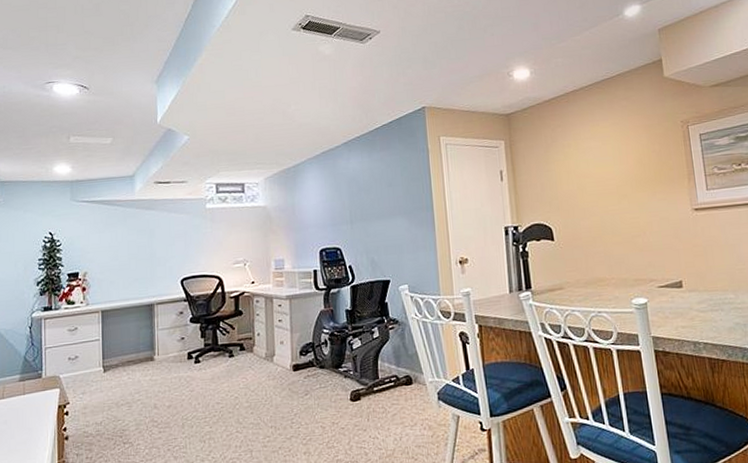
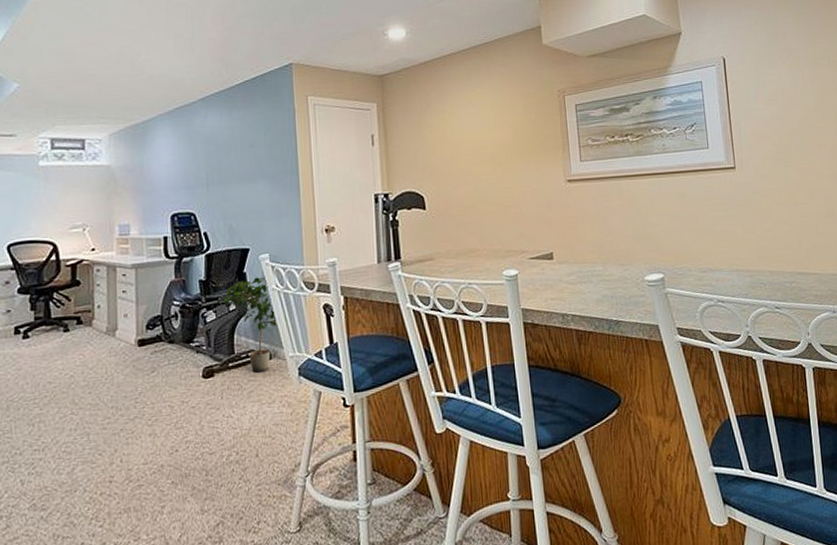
potted plant: none [364,306,417,397] -> present [219,276,277,373]

